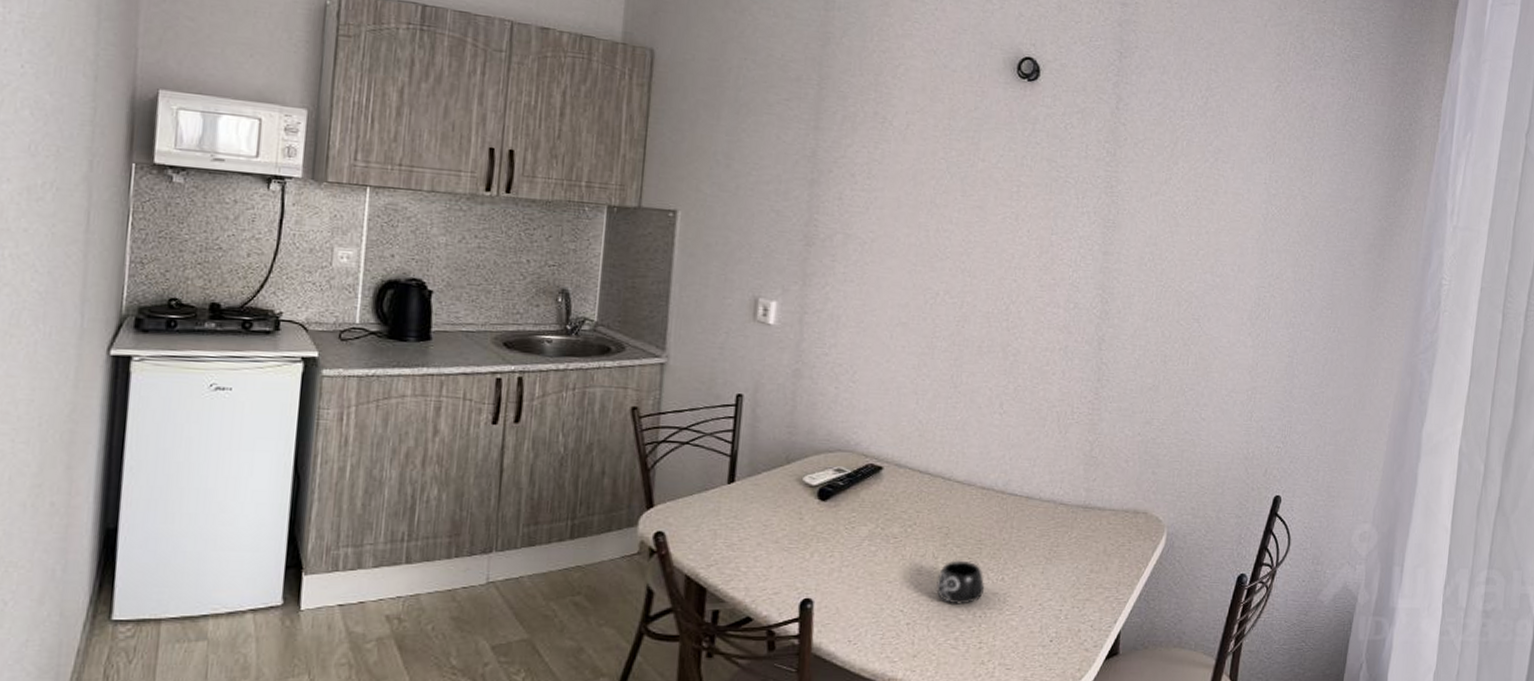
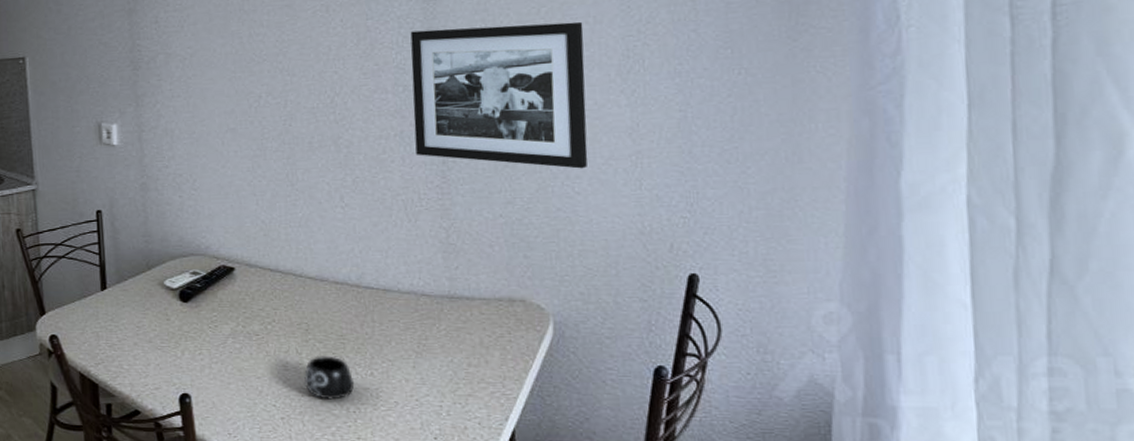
picture frame: none [1076,252,1230,398] -> present [410,21,588,169]

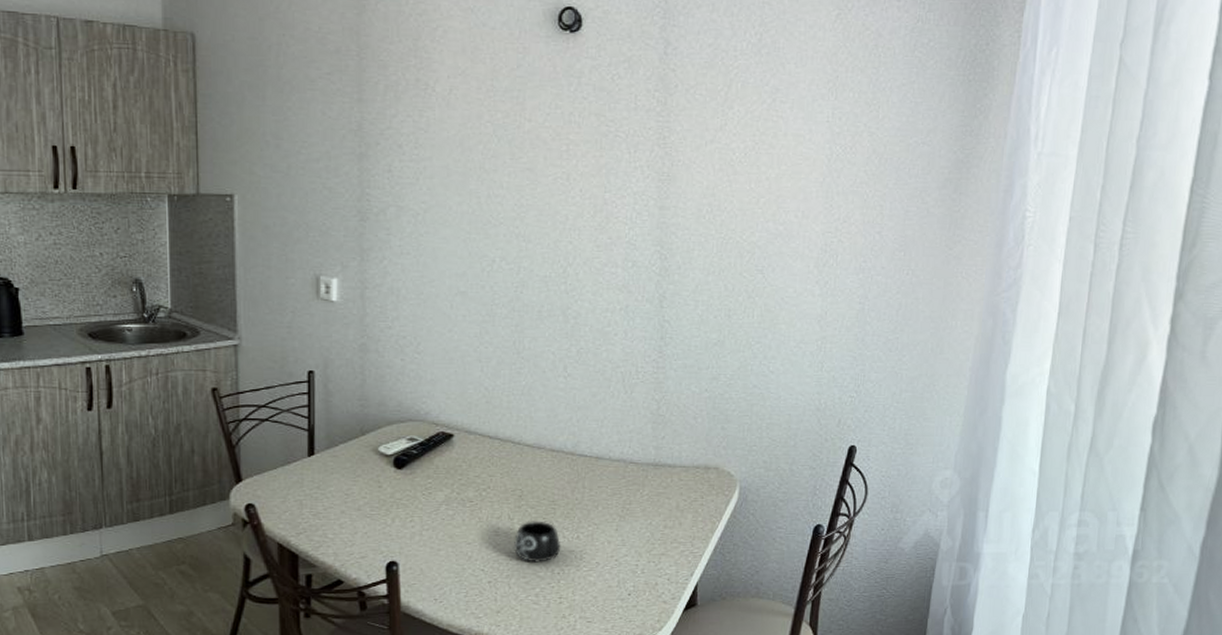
picture frame: present [410,21,588,169] -> none [638,208,793,350]

